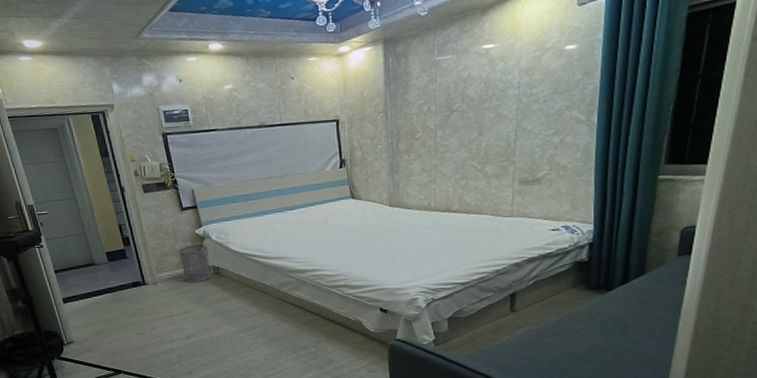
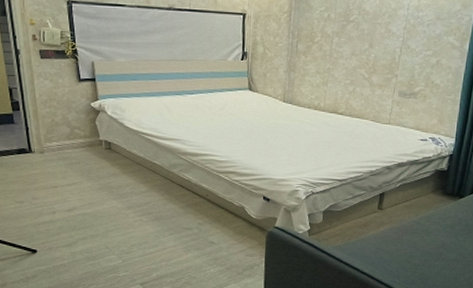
waste bin: present [178,244,211,283] -> none [71,117,102,156]

